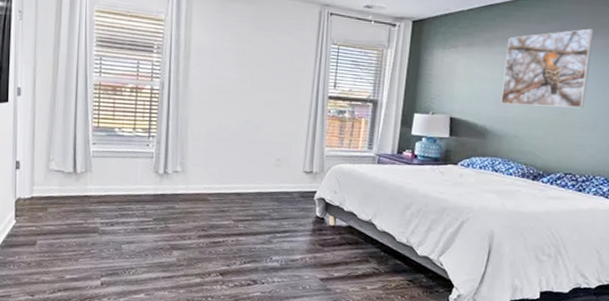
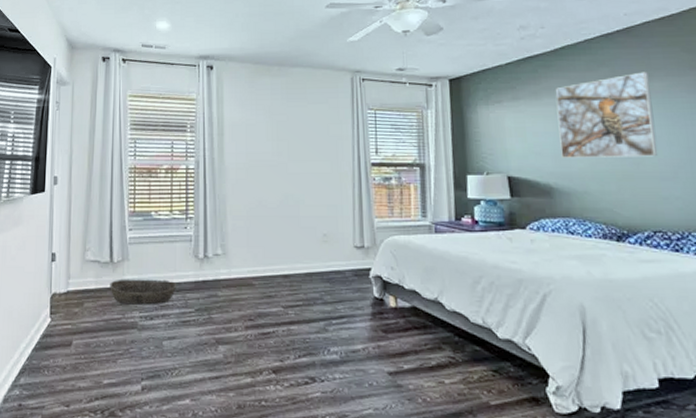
basket: none [73,188,136,213] -> present [110,279,176,305]

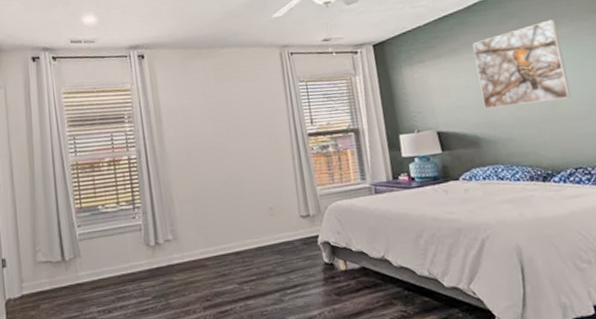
basket: present [110,279,176,305] -> none [64,271,131,301]

